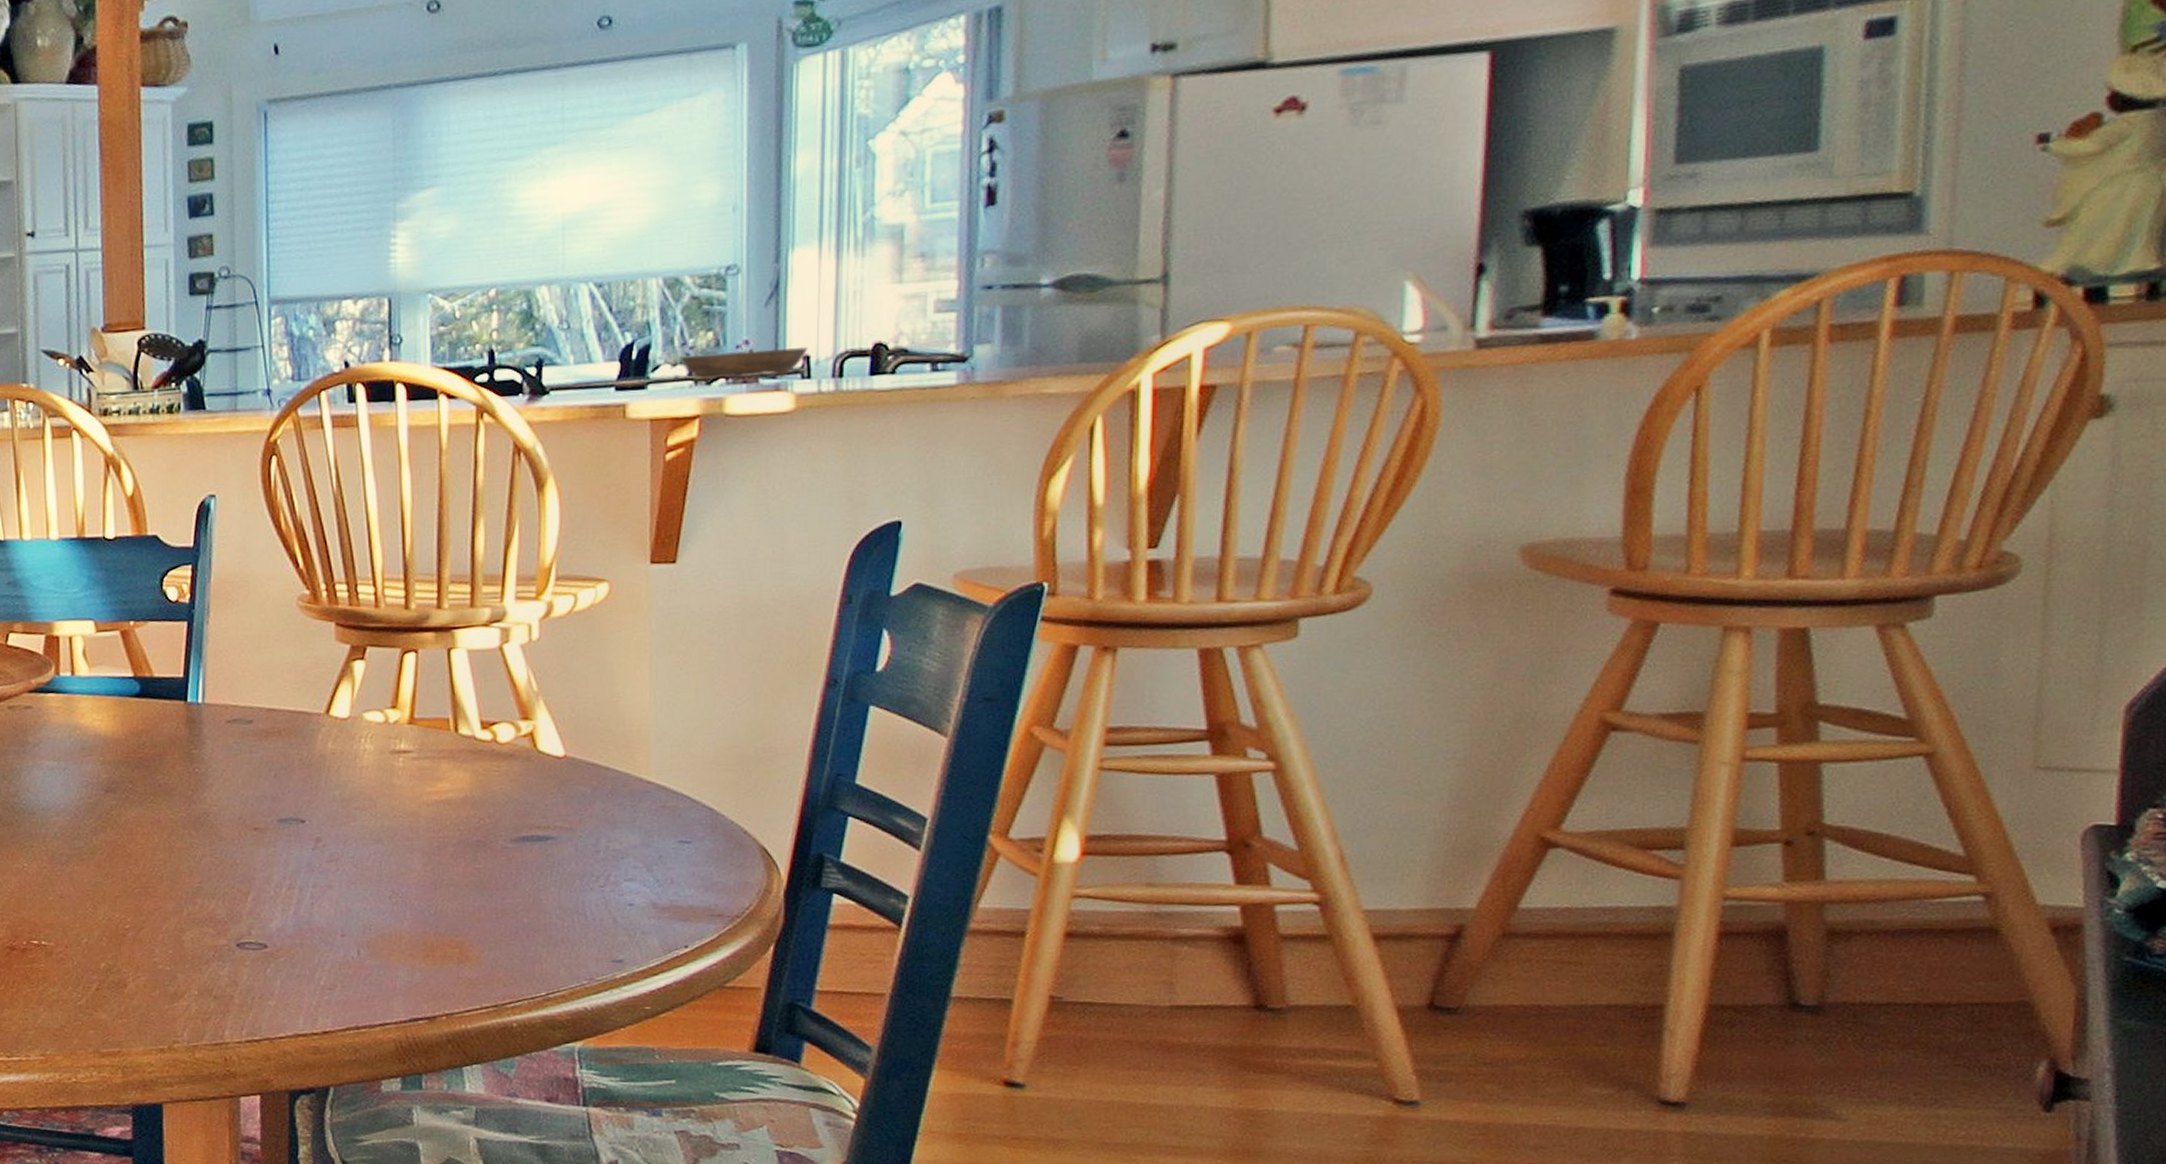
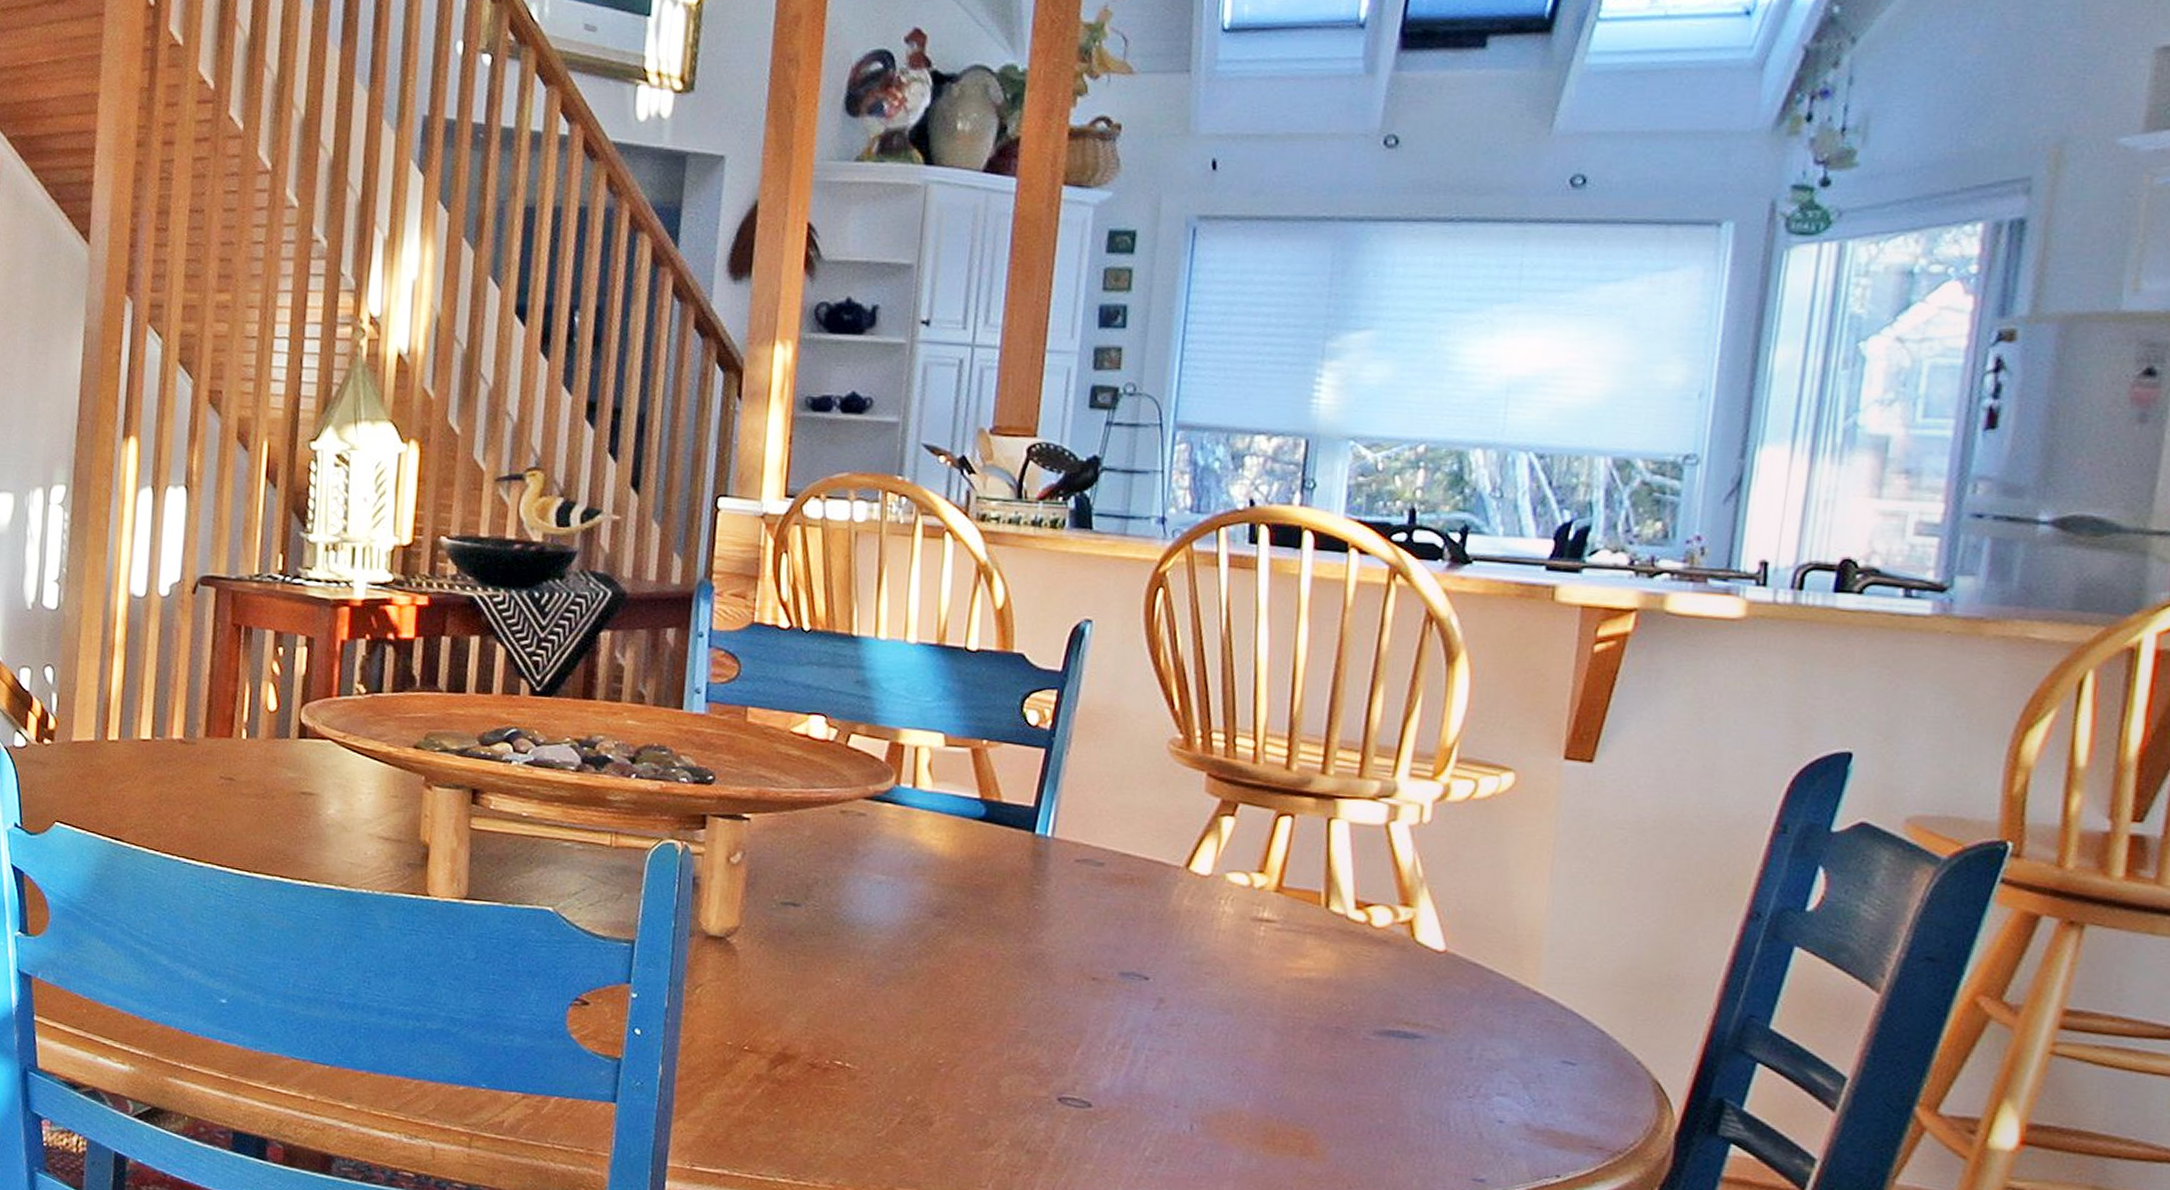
bowl: present [679,346,808,381] -> none [1621,543,1768,583]

